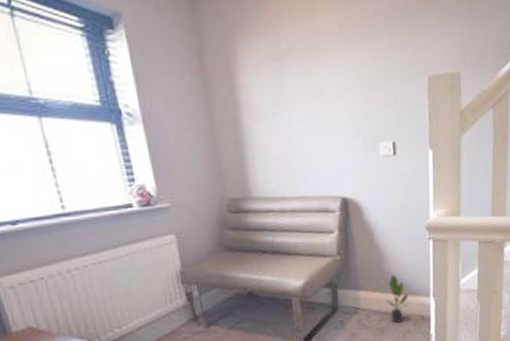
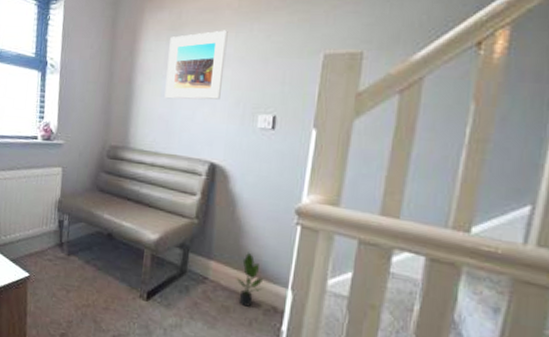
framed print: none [273,57,339,138] -> present [164,30,228,100]

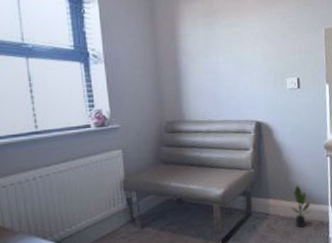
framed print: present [164,30,228,100] -> none [206,15,255,75]

